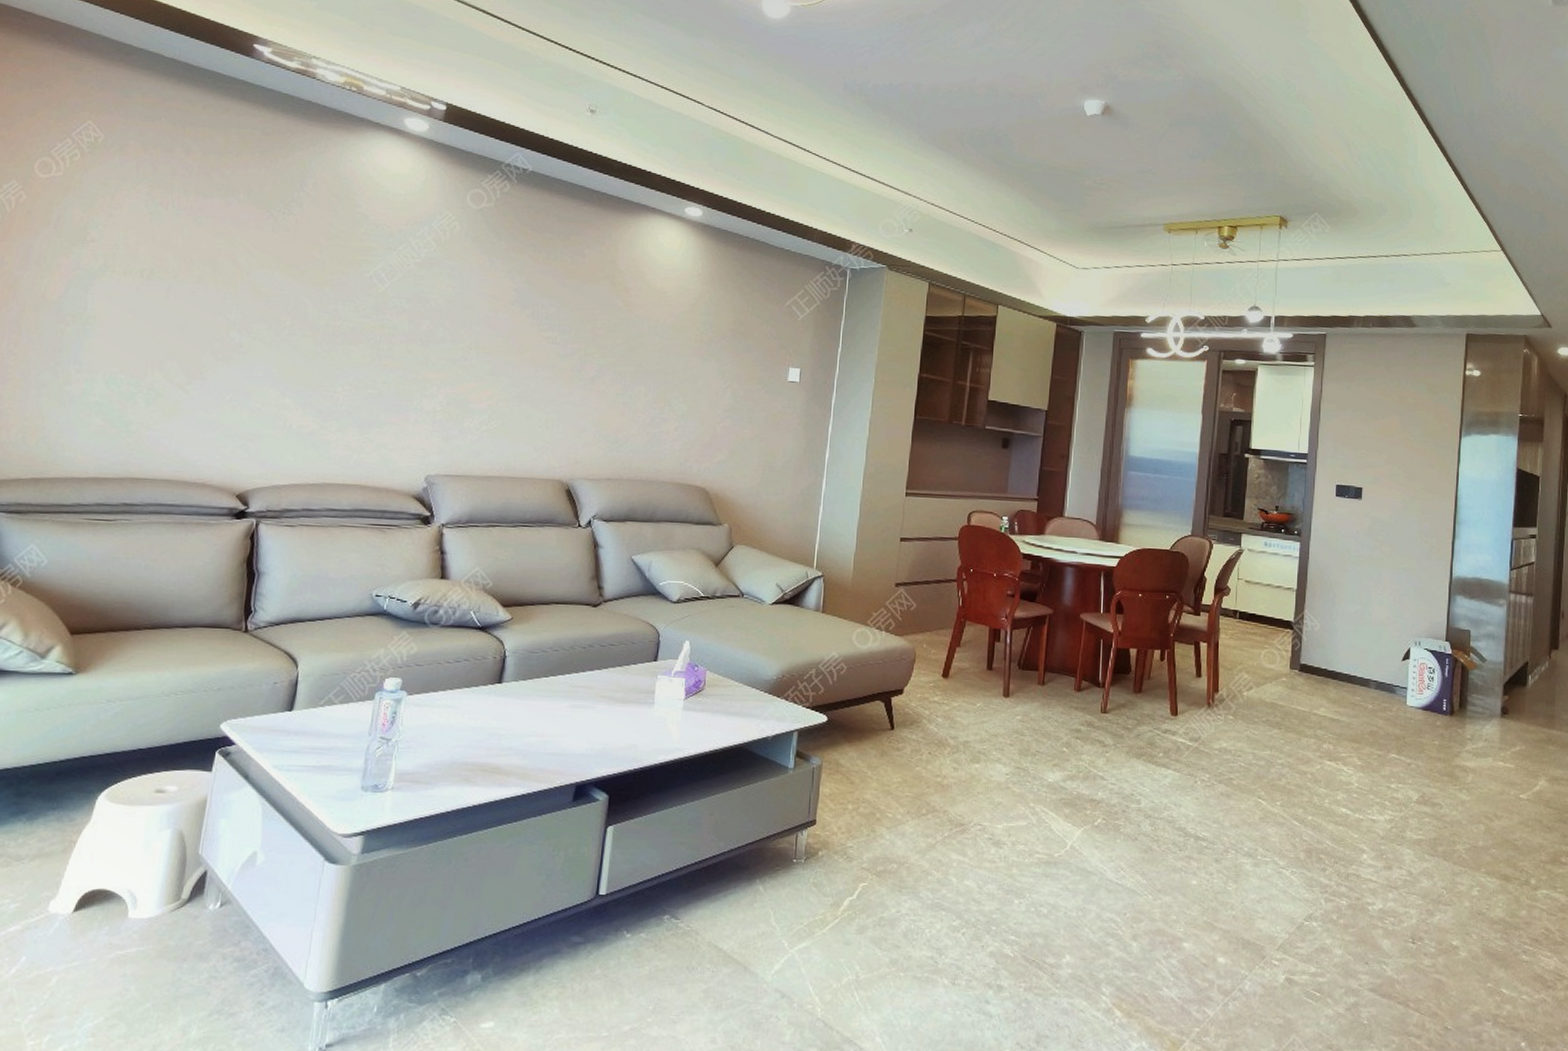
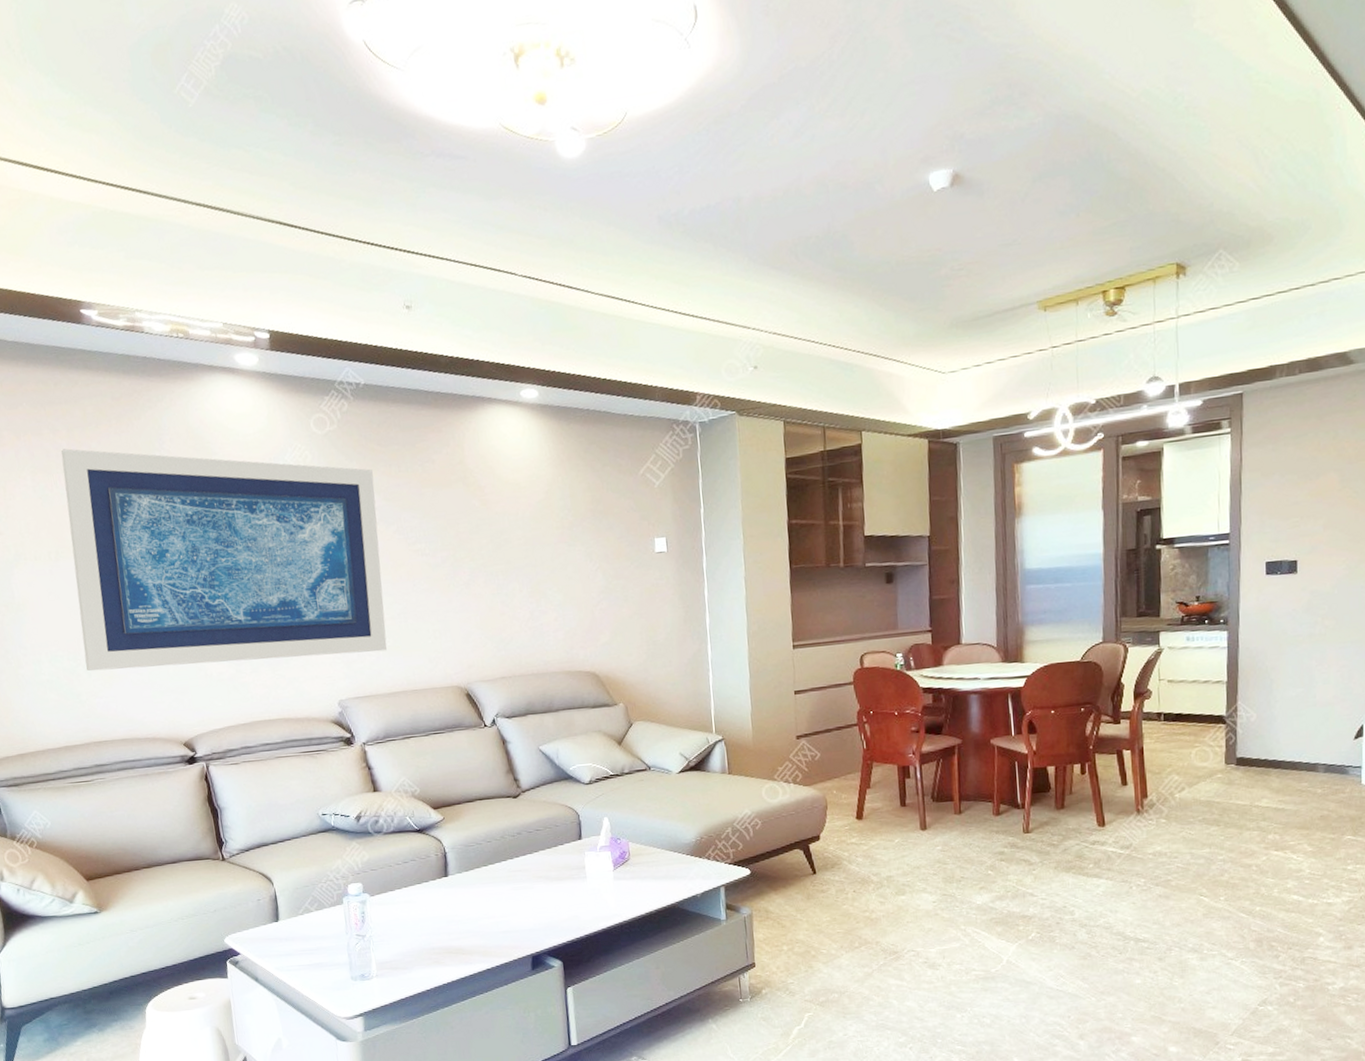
wall art: none [147,170,520,432] -> present [60,448,387,672]

